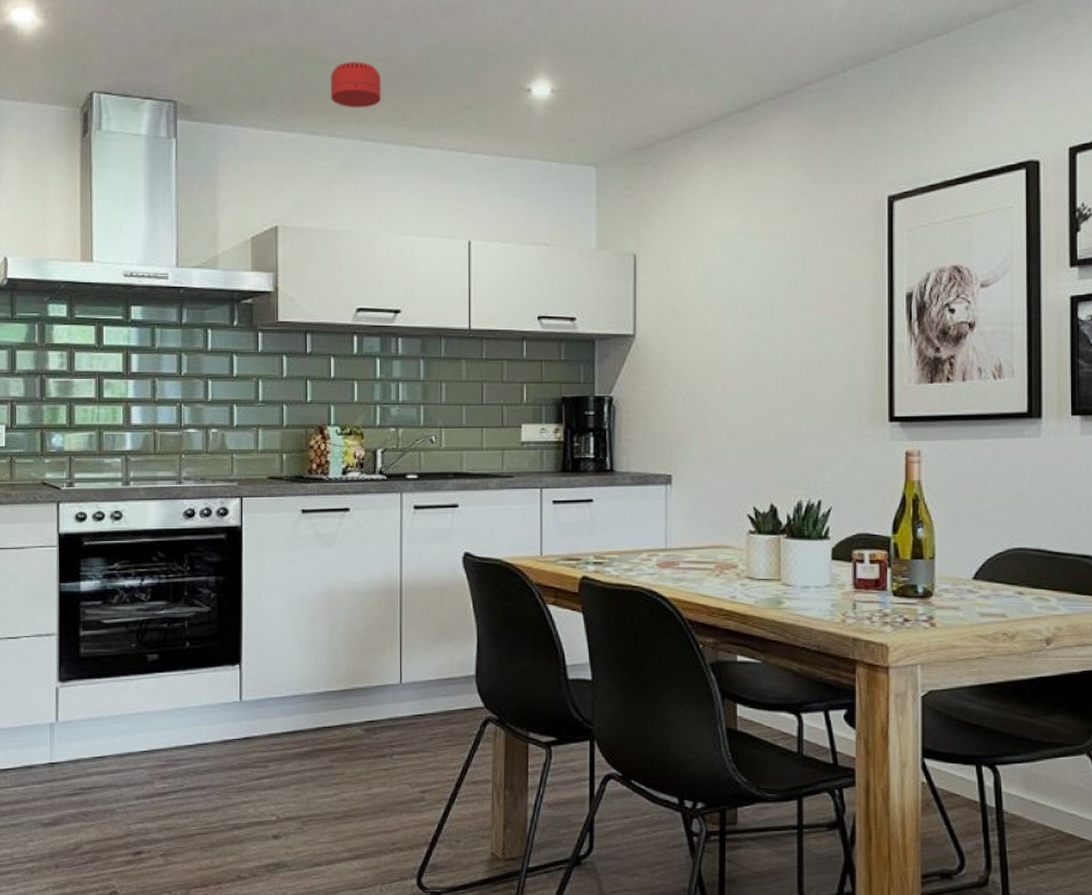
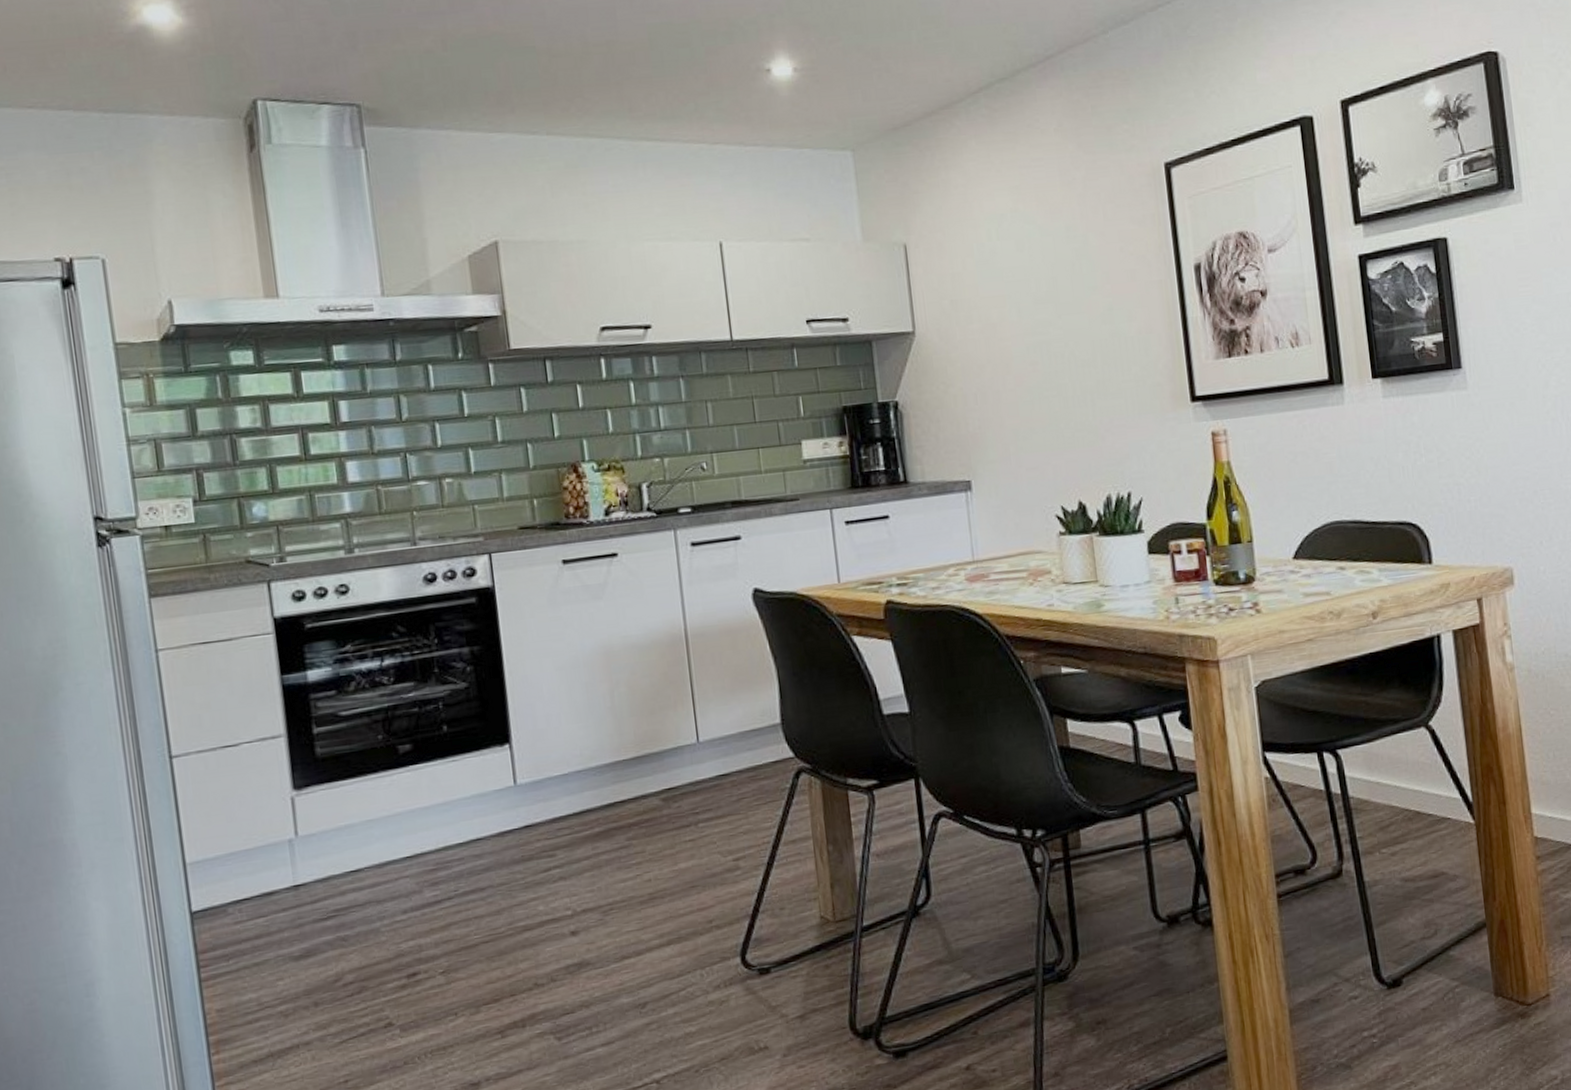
smoke detector: present [331,62,381,108] -> none [540,48,602,102]

